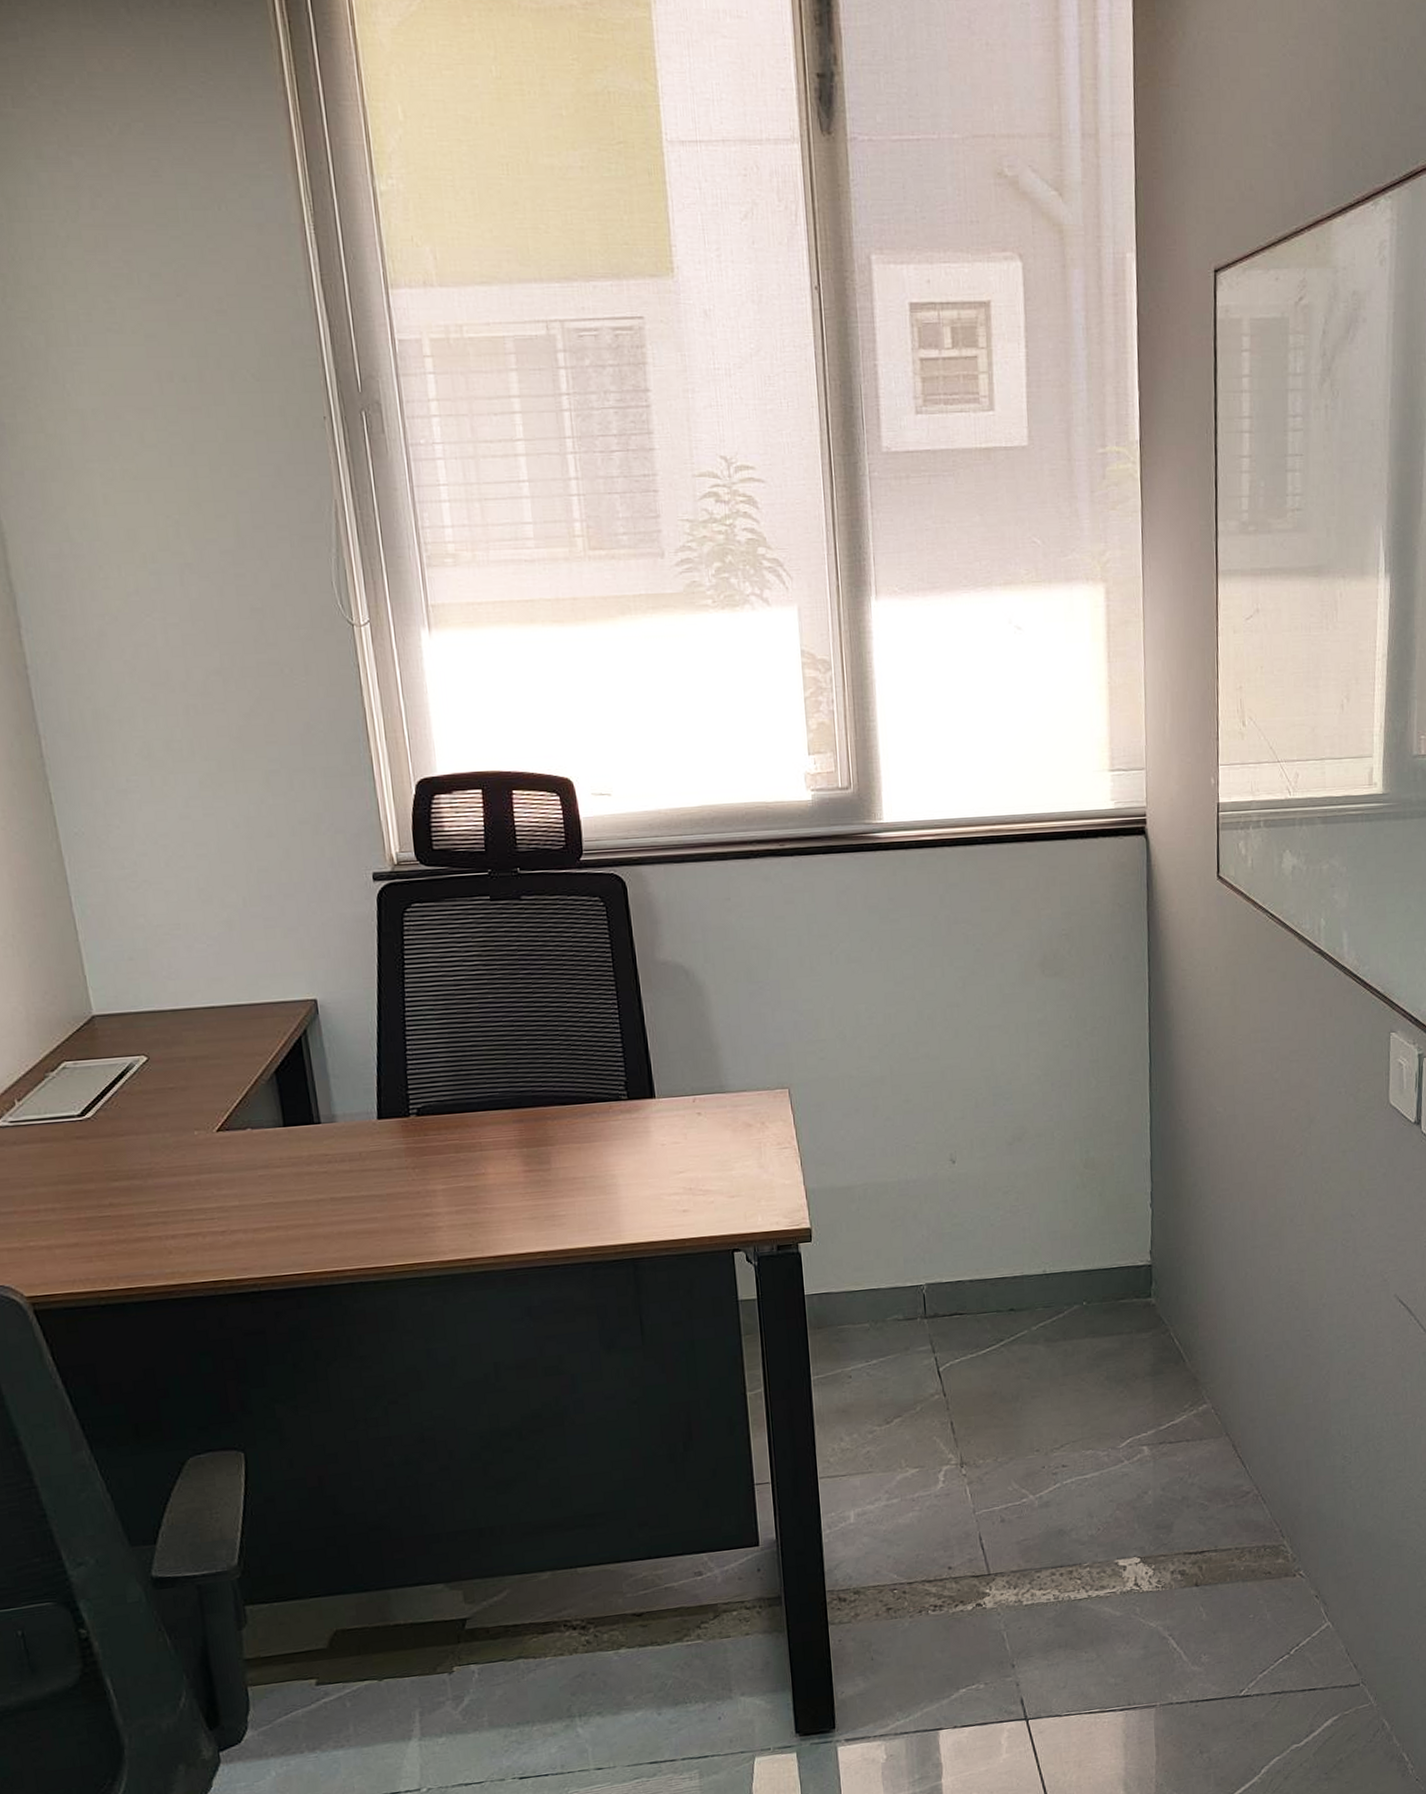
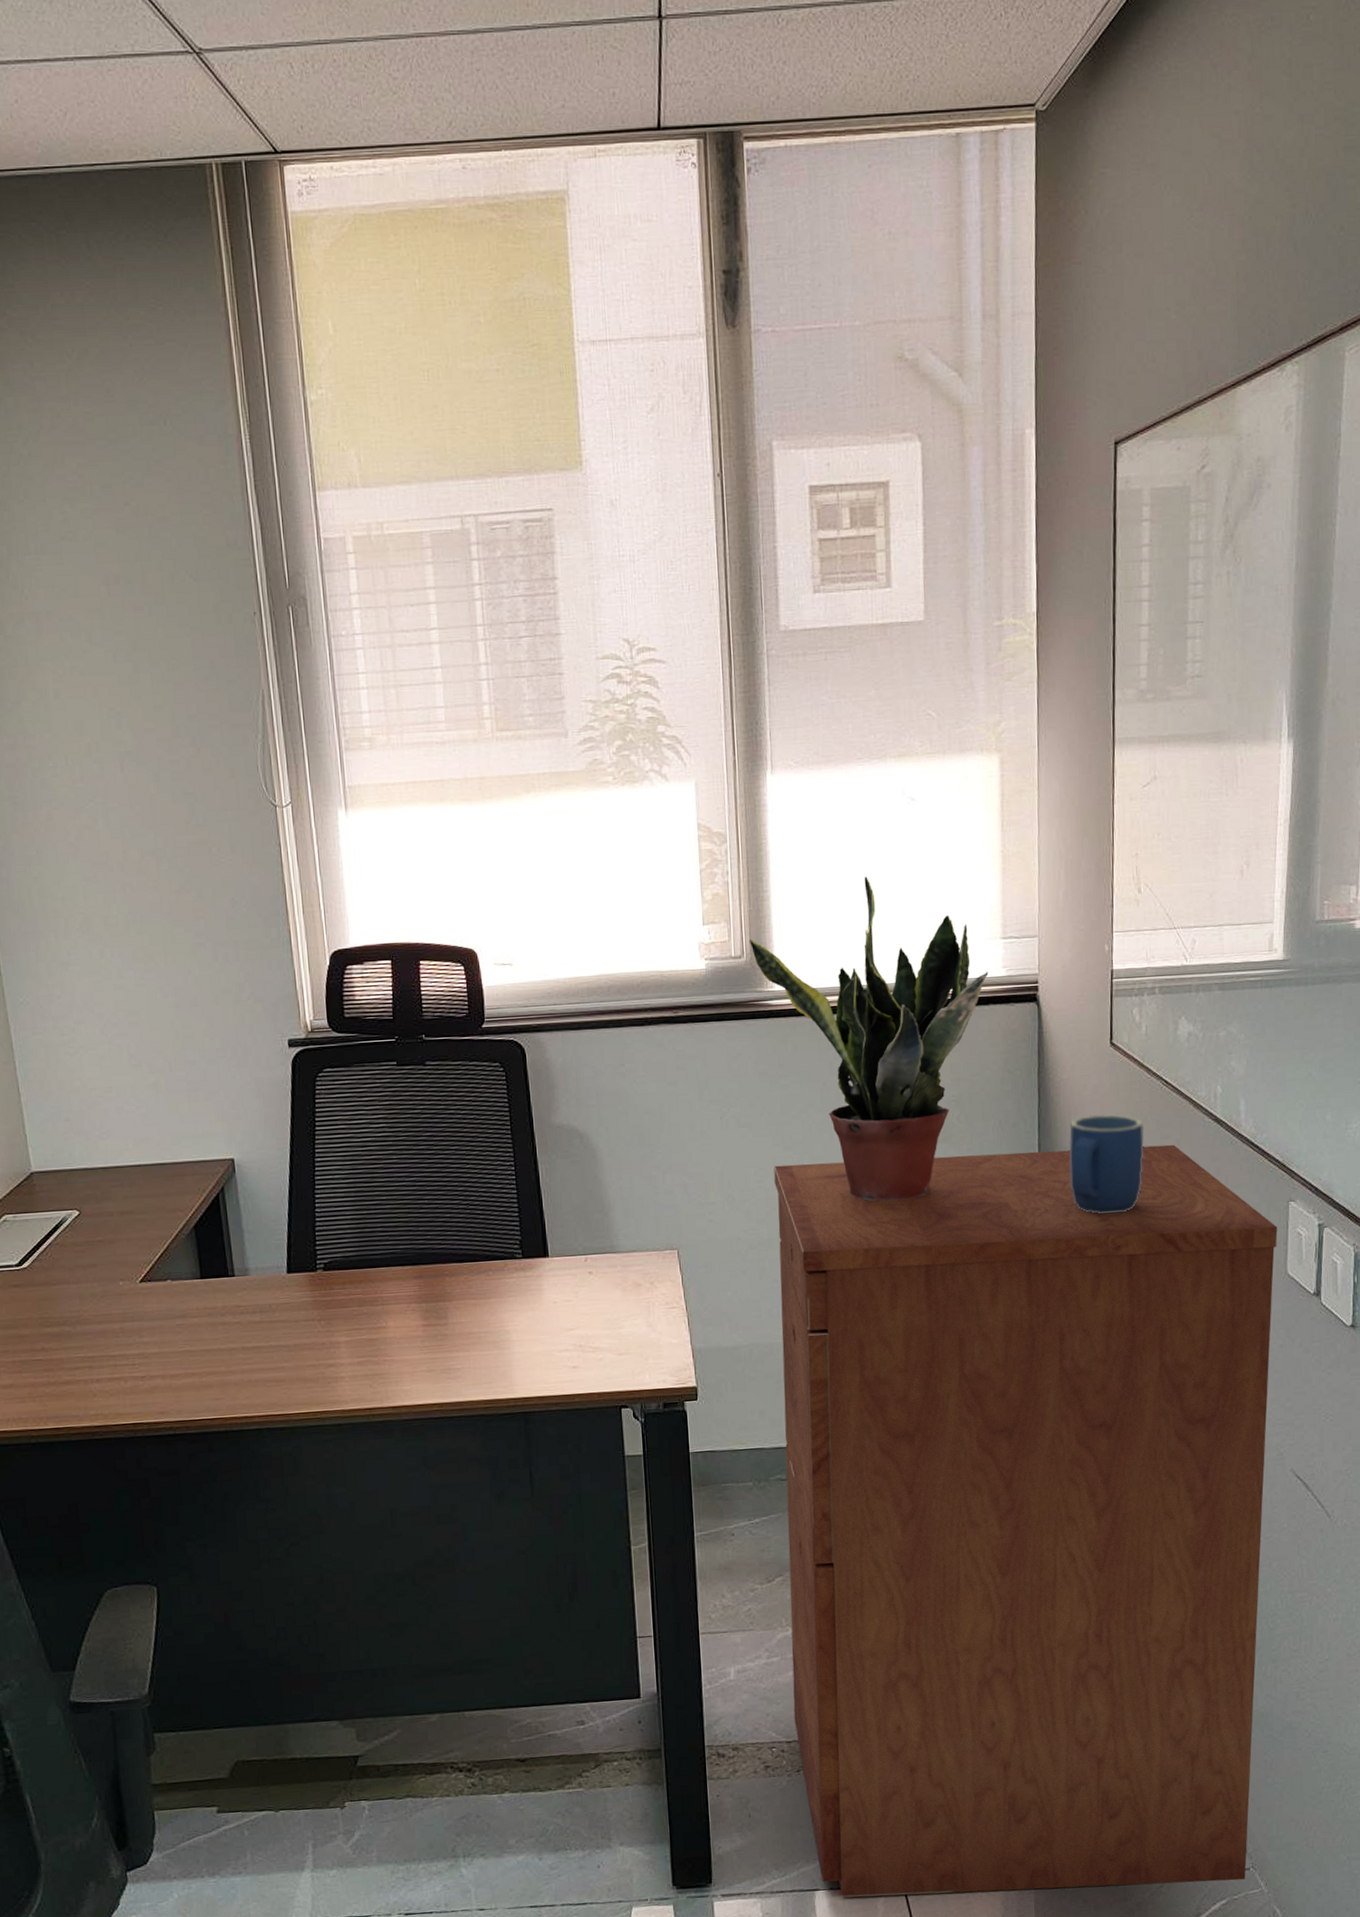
potted plant: none [857,706,1097,1037] -> present [750,876,989,1202]
filing cabinet: none [885,977,1380,1736] -> present [774,1144,1278,1898]
mug: none [1178,947,1251,1047] -> present [1069,1114,1144,1214]

